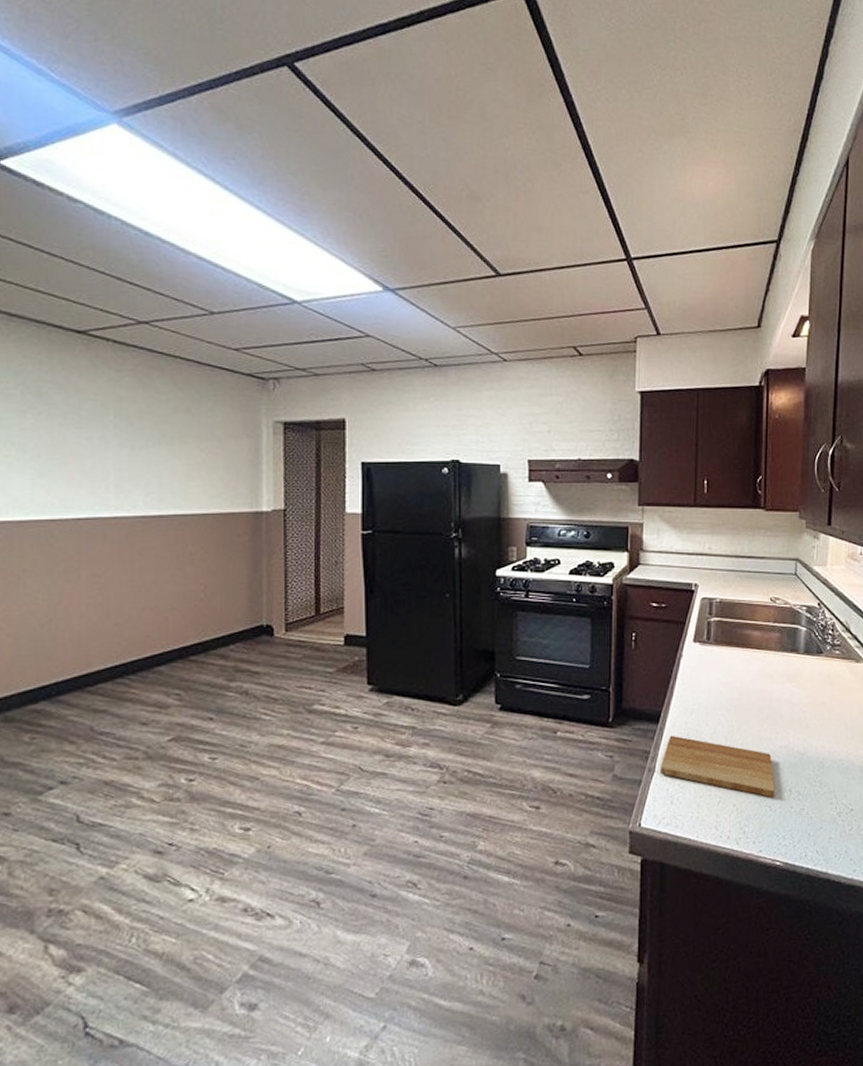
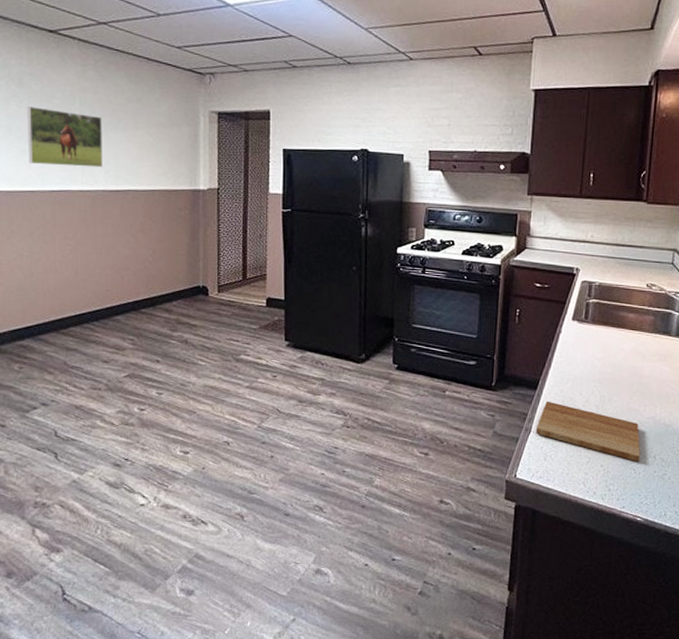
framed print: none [46,419,142,490] -> present [26,106,102,168]

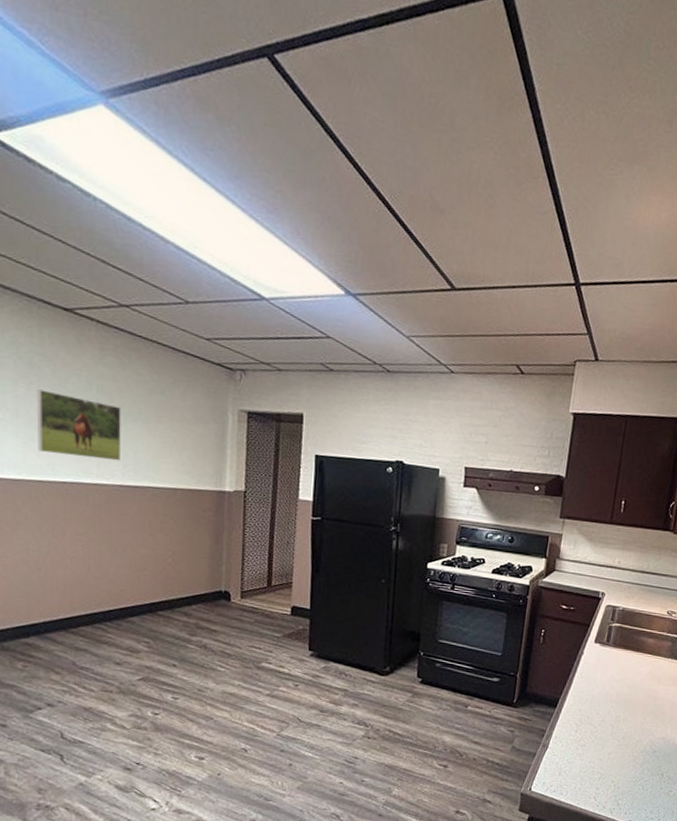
cutting board: present [536,401,641,462] -> none [553,719,650,779]

